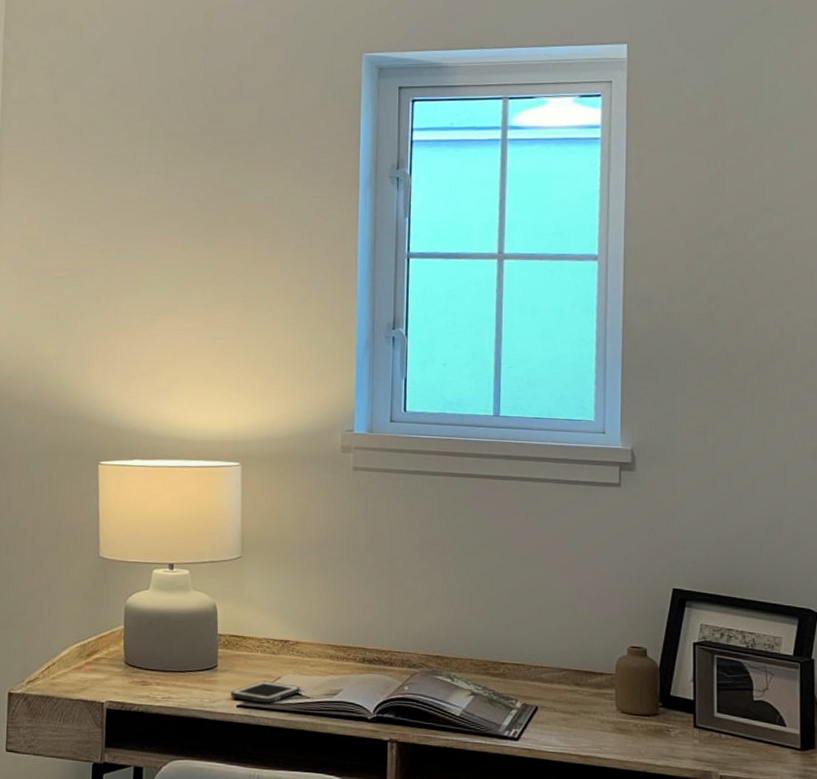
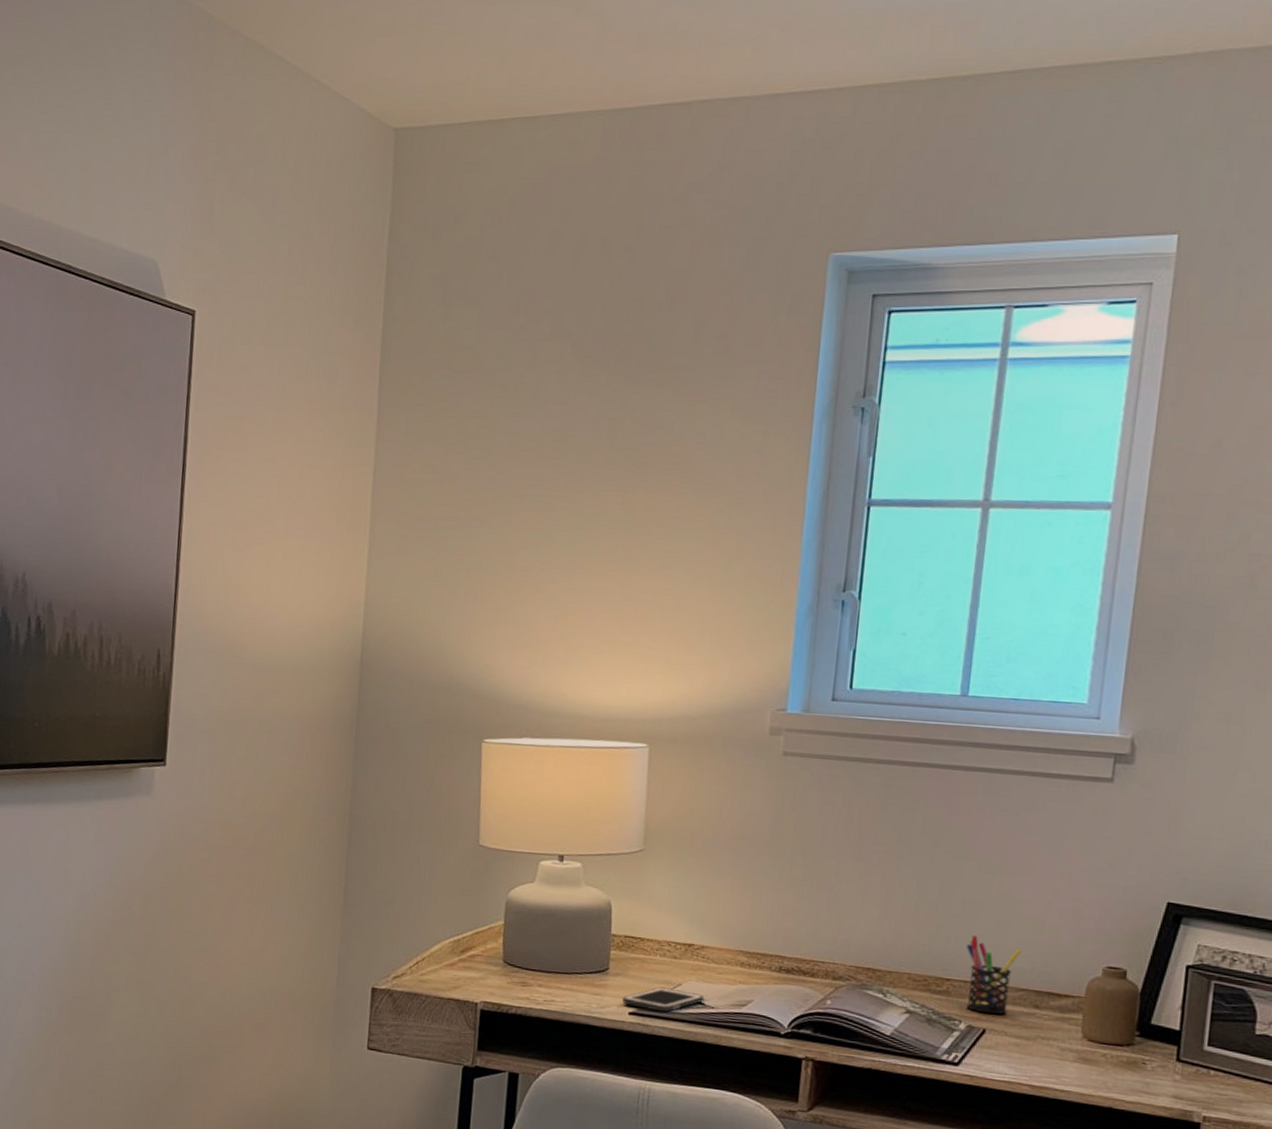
pen holder: none [516,623,562,693] -> present [966,936,1022,1015]

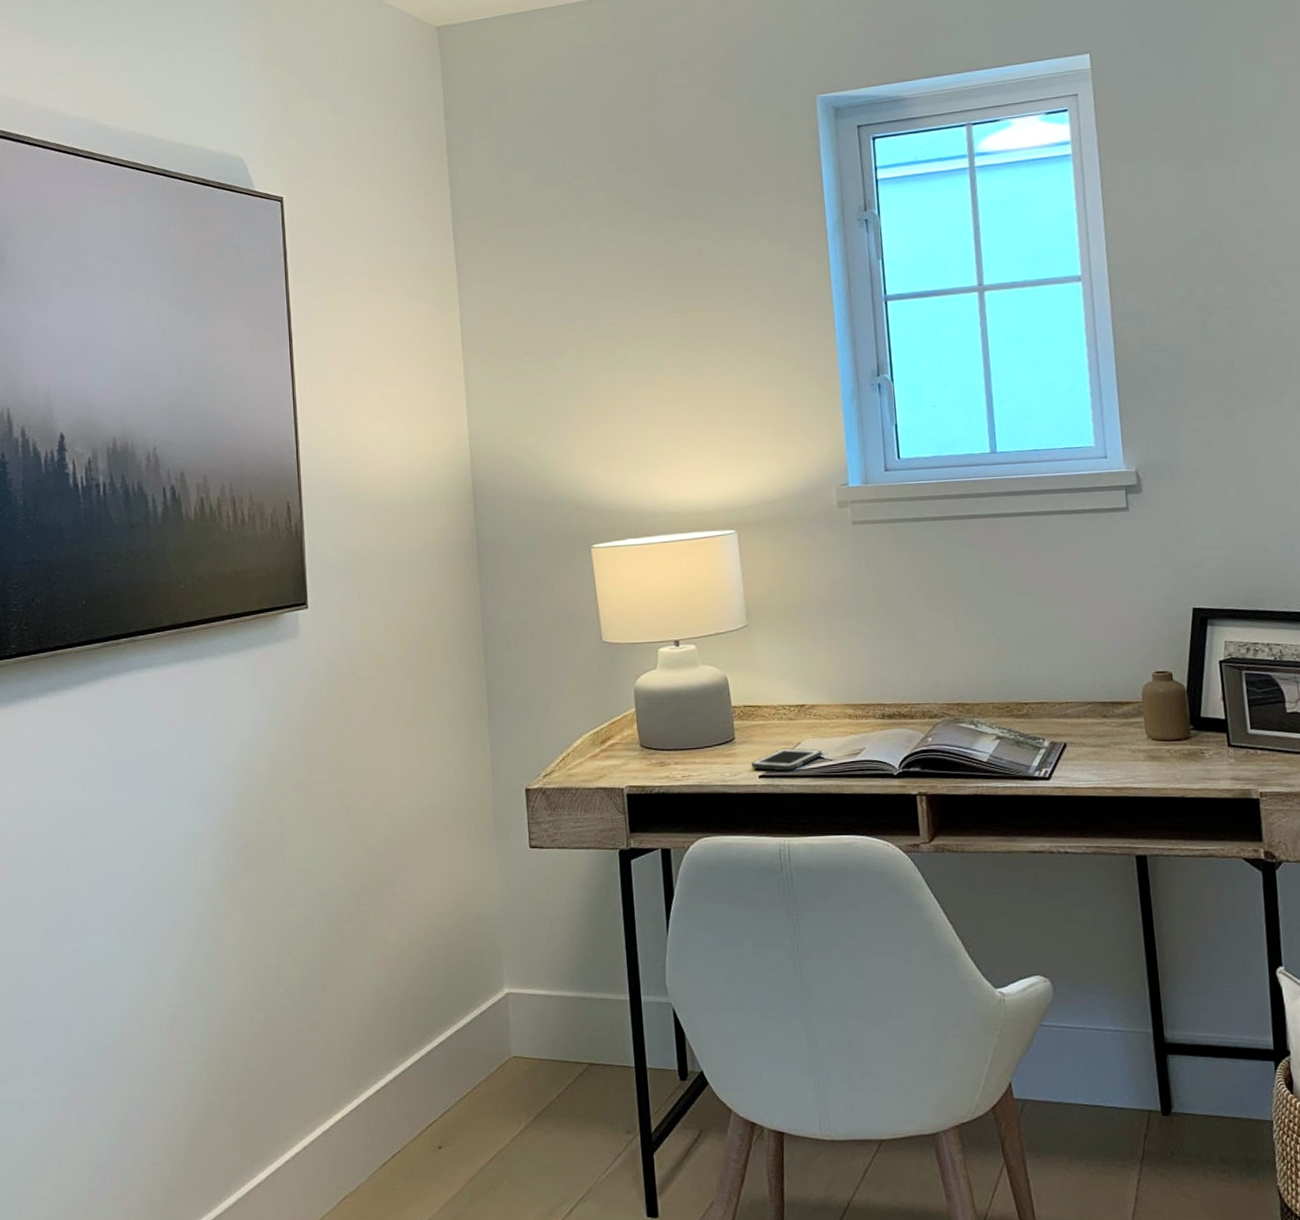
pen holder: present [966,936,1022,1015] -> none [1036,661,1083,729]

